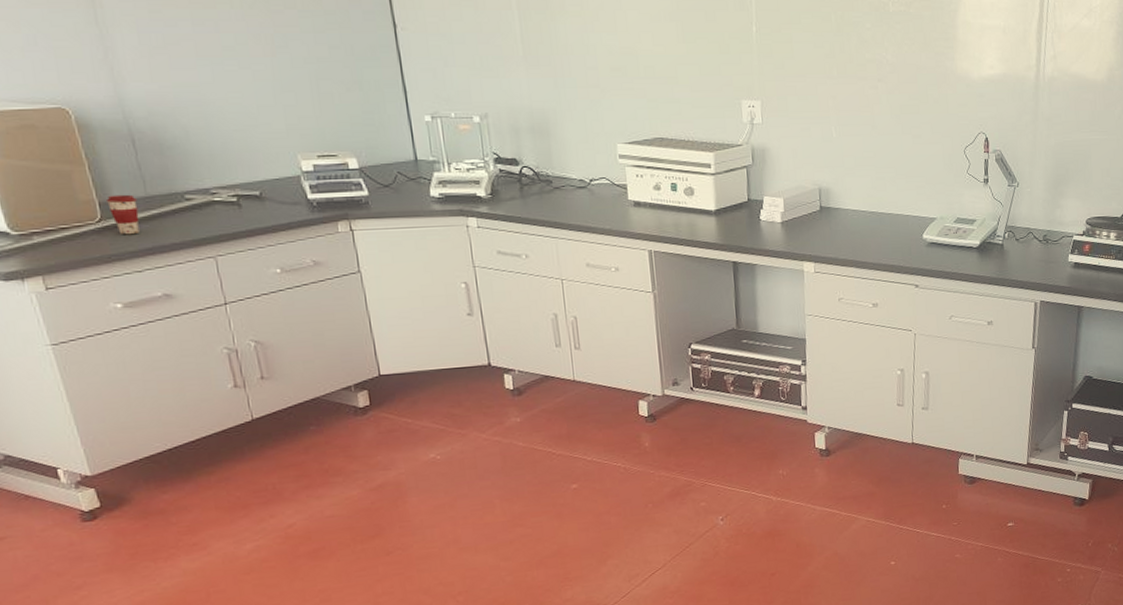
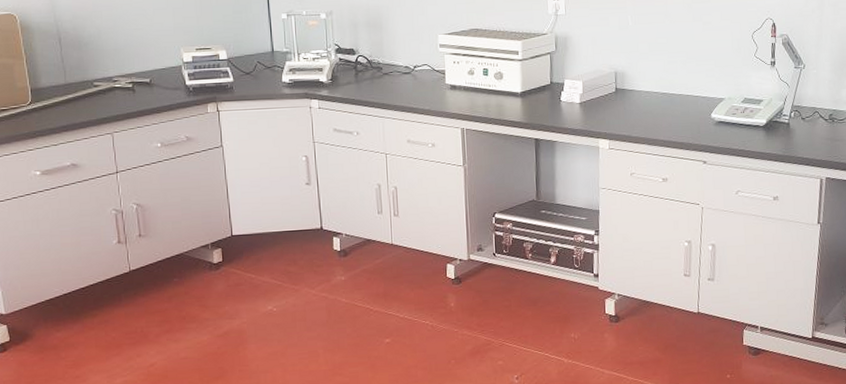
coffee cup: present [106,194,140,235] -> none [37,82,59,115]

